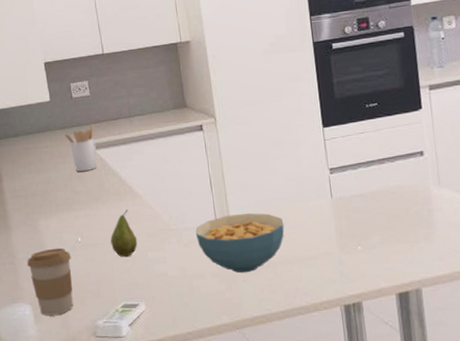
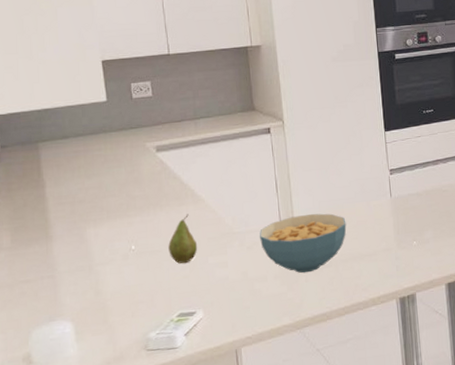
coffee cup: present [27,247,74,316] -> none [69,257,123,332]
utensil holder: present [64,124,97,172] -> none [120,125,157,175]

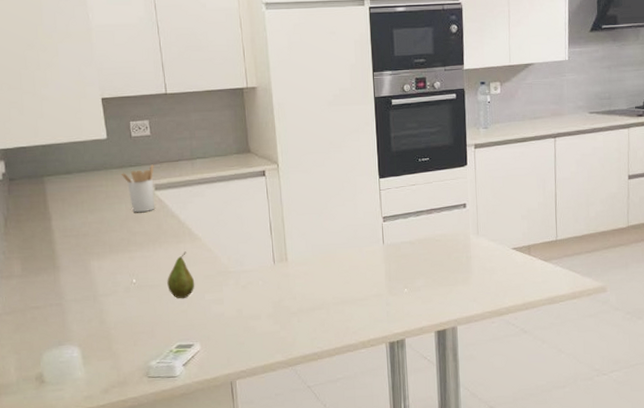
utensil holder: none [120,125,157,175] -> present [121,164,155,212]
cereal bowl: present [259,213,347,273] -> none [254,256,339,314]

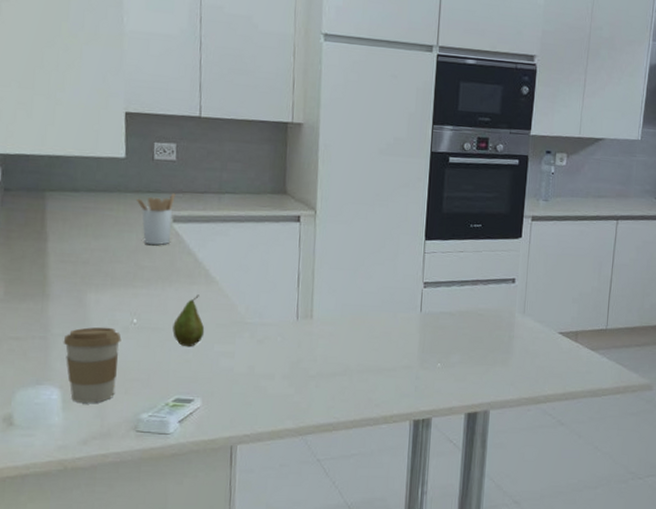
coffee cup: none [76,289,126,357] -> present [63,327,122,403]

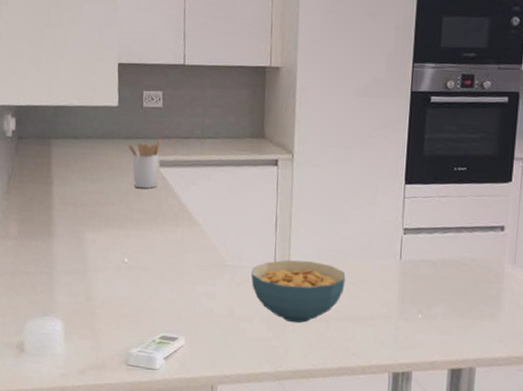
coffee cup: present [63,327,122,403] -> none [65,265,115,336]
fruit: present [172,294,205,347] -> none [159,236,188,287]
cereal bowl: none [273,315,368,378] -> present [251,260,346,323]

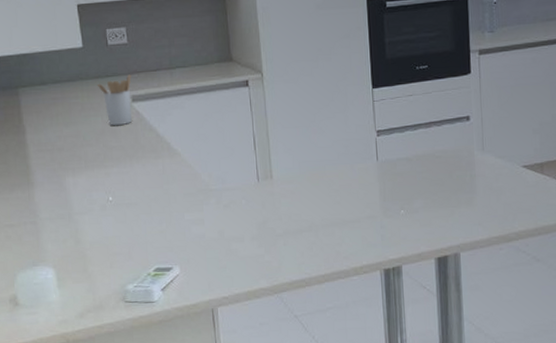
cereal bowl: present [251,260,346,323] -> none [237,174,328,236]

